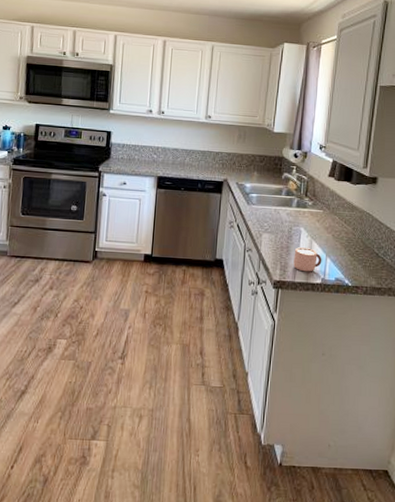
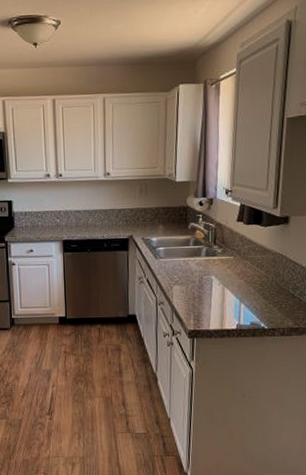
mug: present [293,247,322,272] -> none [207,295,236,319]

